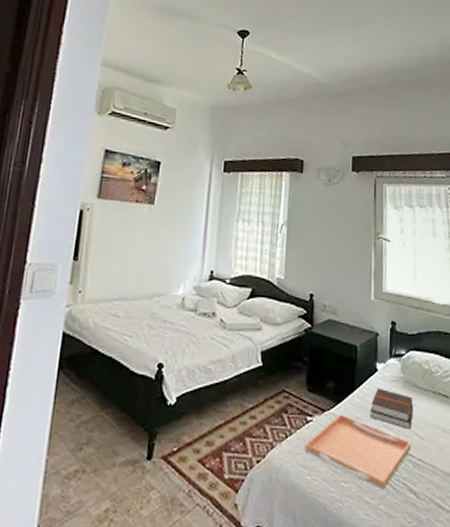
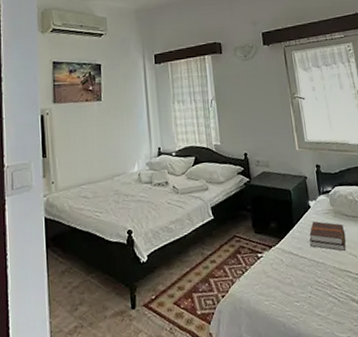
serving tray: present [305,414,411,489] -> none [259,247,348,303]

